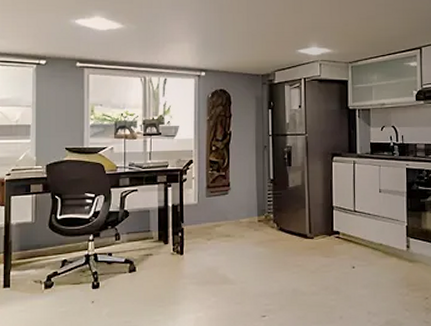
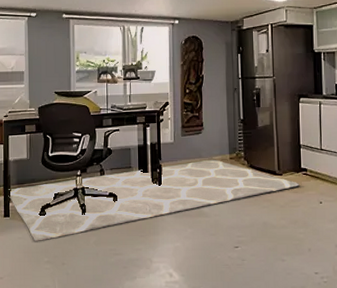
rug: none [9,222,332,314] -> present [8,159,300,241]

